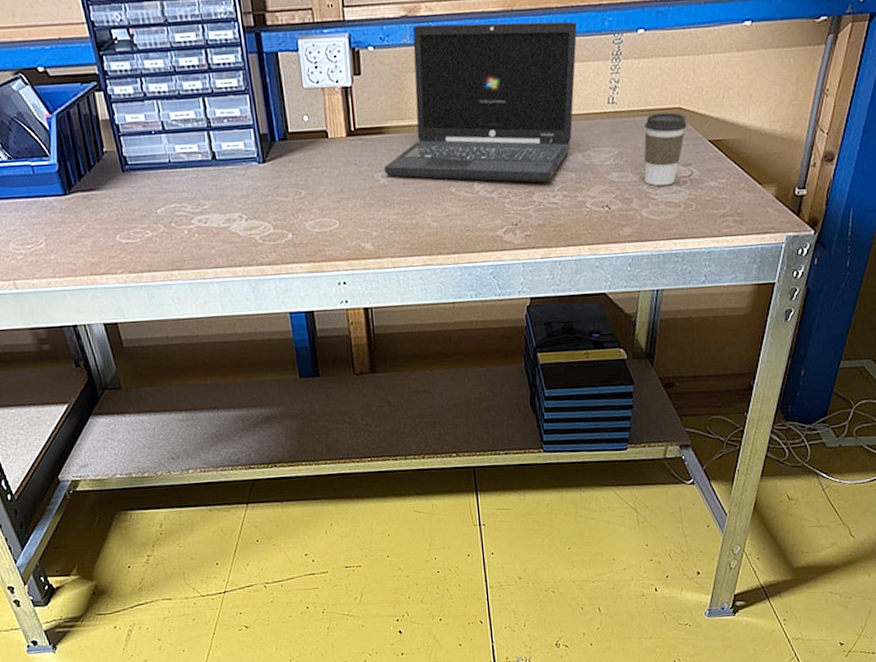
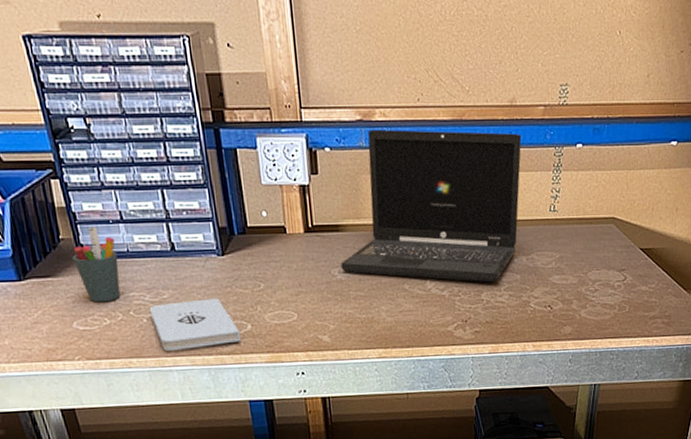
pen holder: none [116,138,163,215] -> present [72,226,121,303]
notepad: none [190,207,282,263] -> present [149,298,241,352]
coffee cup: present [644,112,687,186] -> none [582,222,621,289]

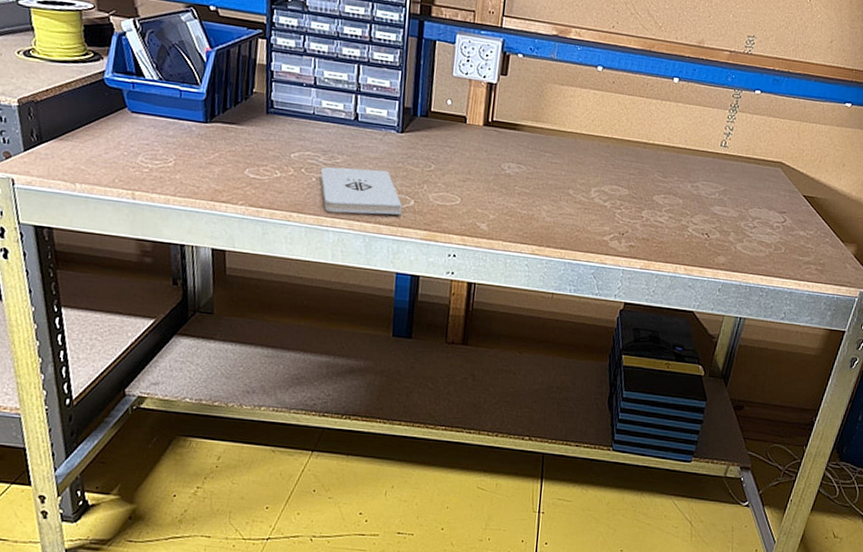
pen holder: present [72,226,121,303] -> none [260,86,303,157]
laptop: present [341,129,522,283] -> none [512,45,705,203]

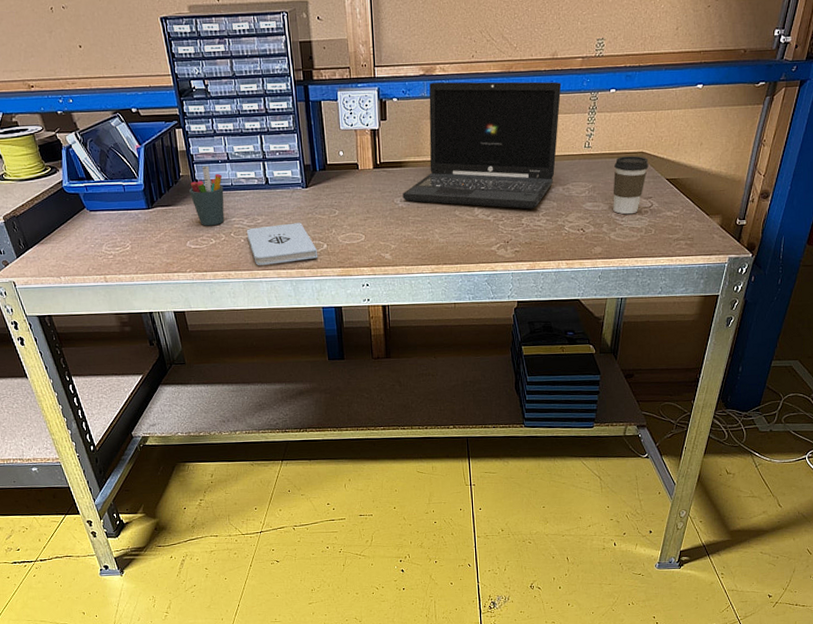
pen holder: none [260,86,303,157] -> present [189,165,225,226]
laptop: none [512,45,705,203] -> present [402,81,562,209]
coffee cup: none [743,163,787,227] -> present [613,156,649,215]

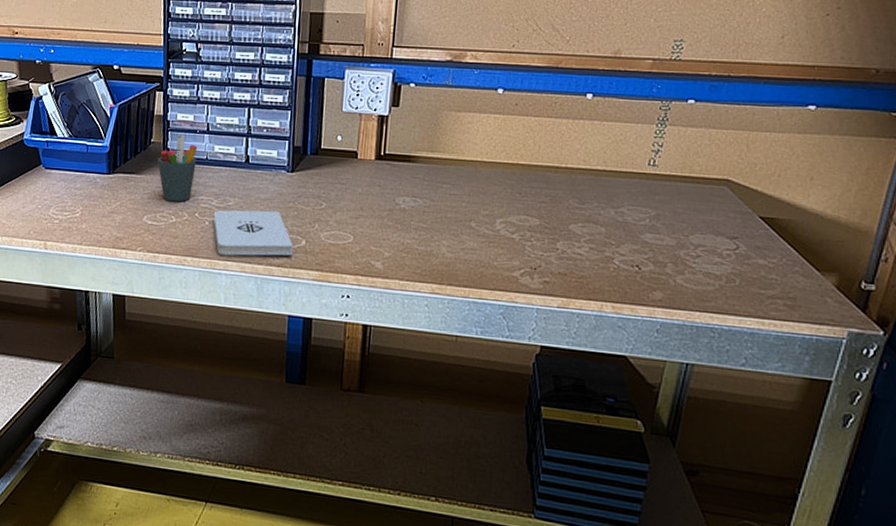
laptop: present [402,81,562,209] -> none [406,70,624,232]
coffee cup: present [613,156,649,215] -> none [682,182,736,256]

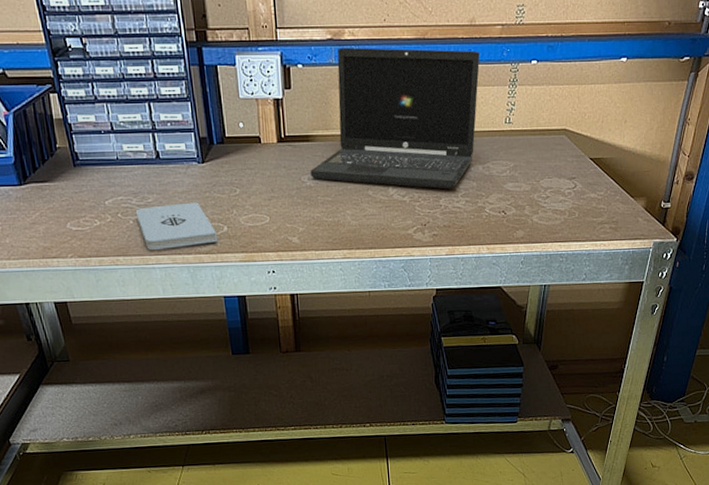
pen holder: present [157,134,197,202] -> none [68,136,110,206]
laptop: none [406,70,624,232] -> present [310,47,480,190]

